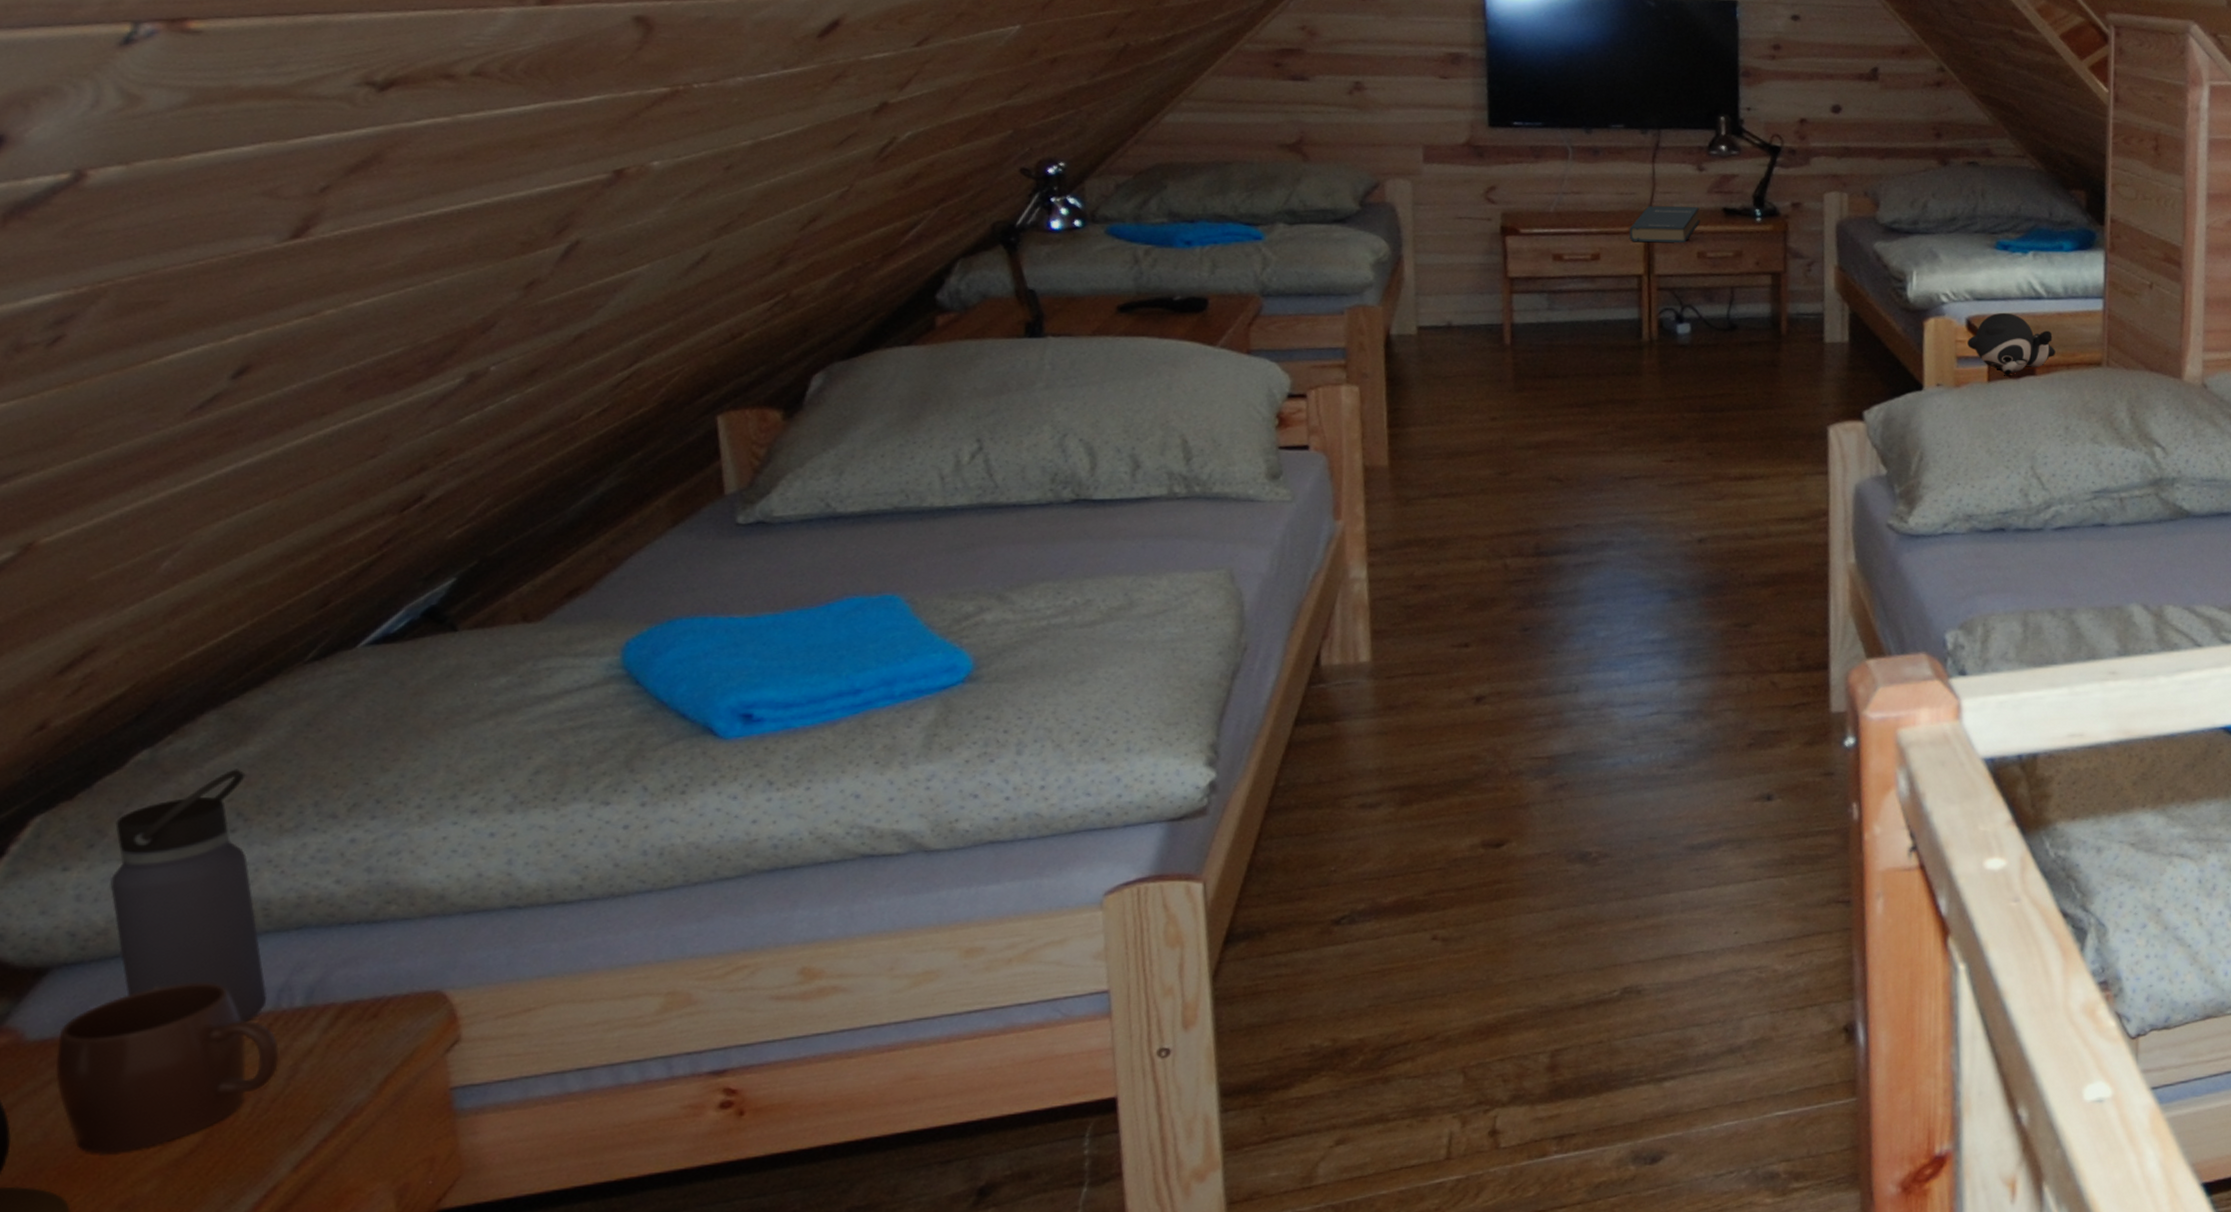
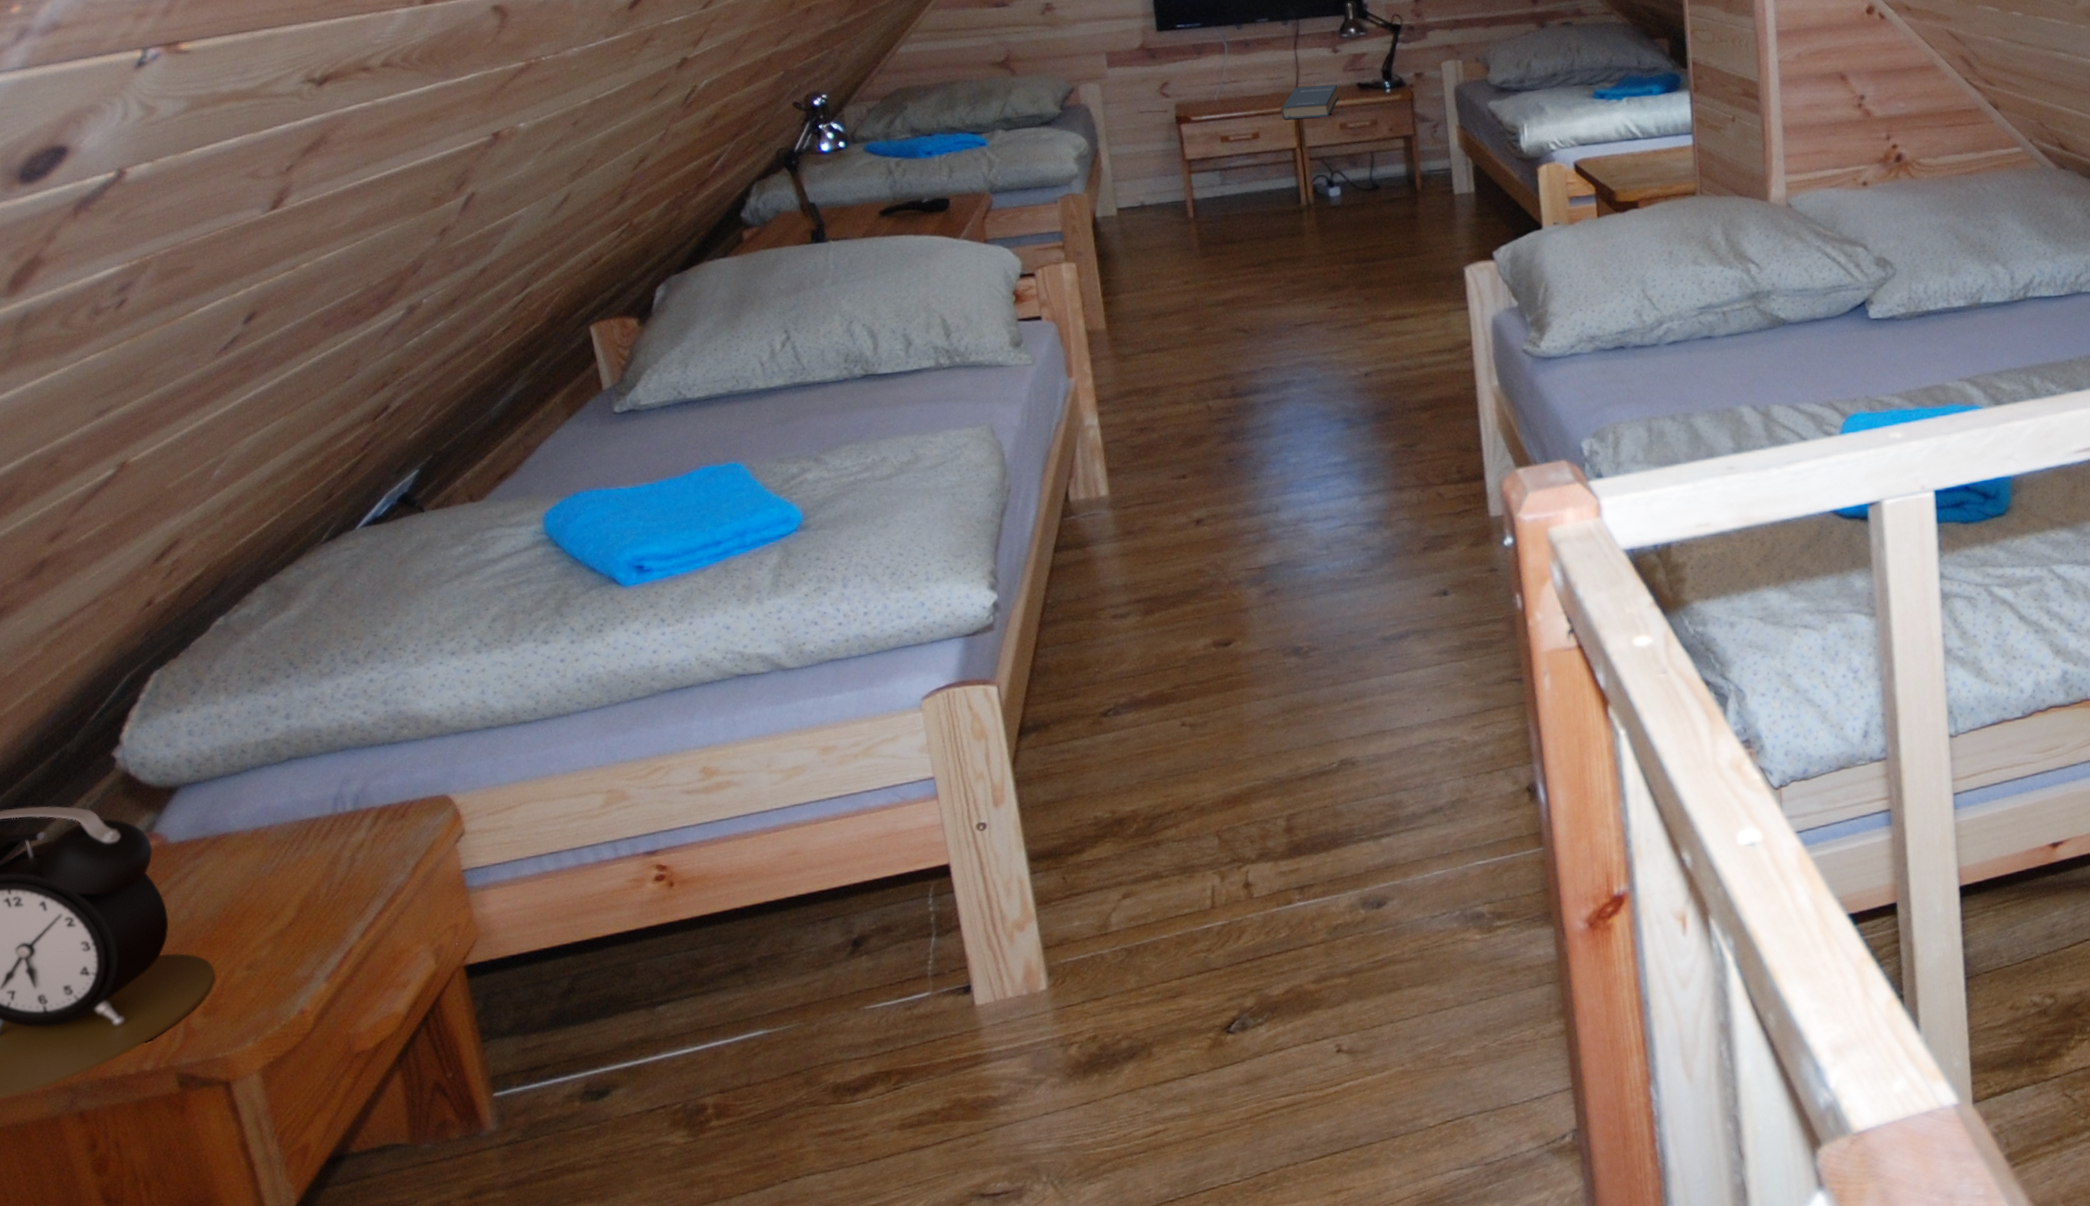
mug: present [54,982,279,1154] -> none [190,794,341,927]
water bottle: present [110,769,267,1022] -> none [208,628,326,824]
stuffed animal: present [1968,312,2056,376] -> none [1577,154,1655,211]

